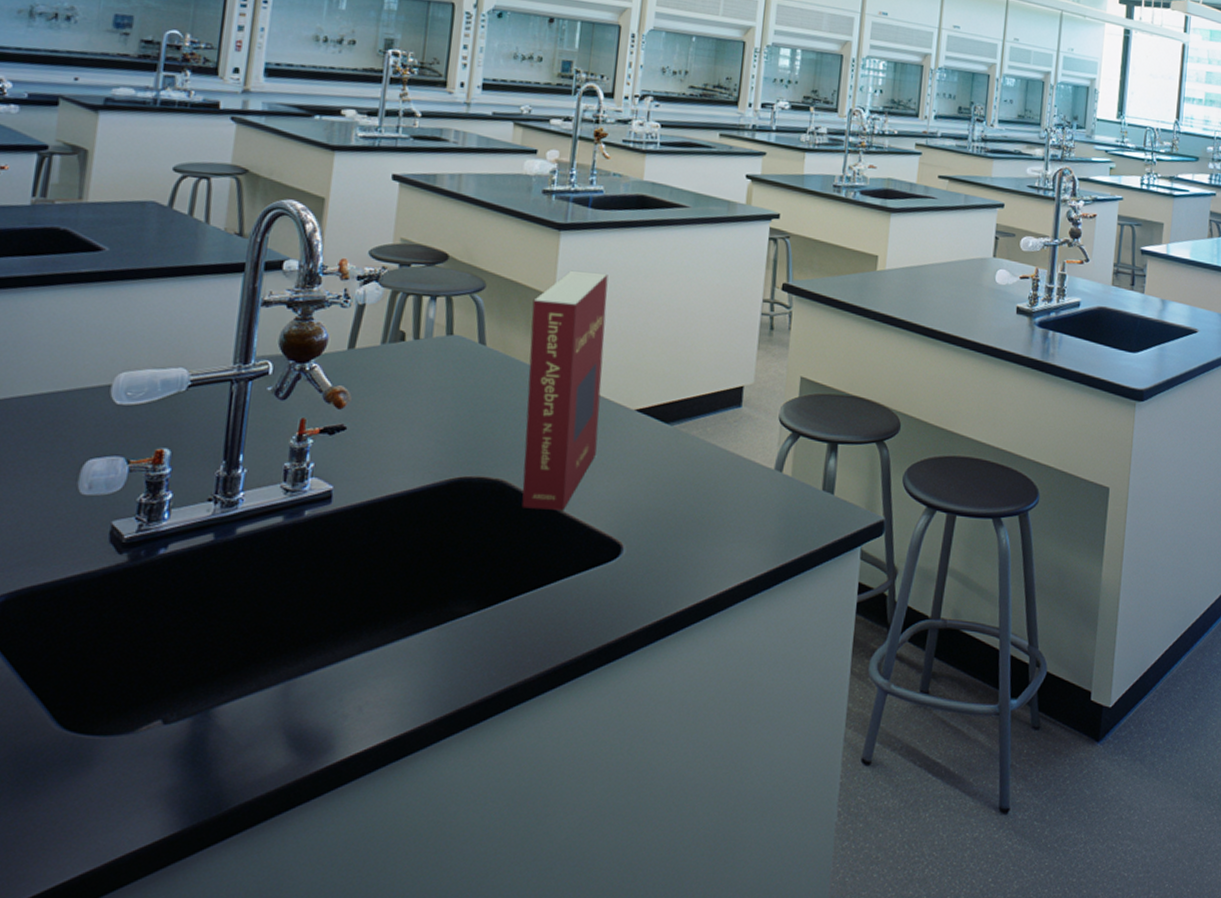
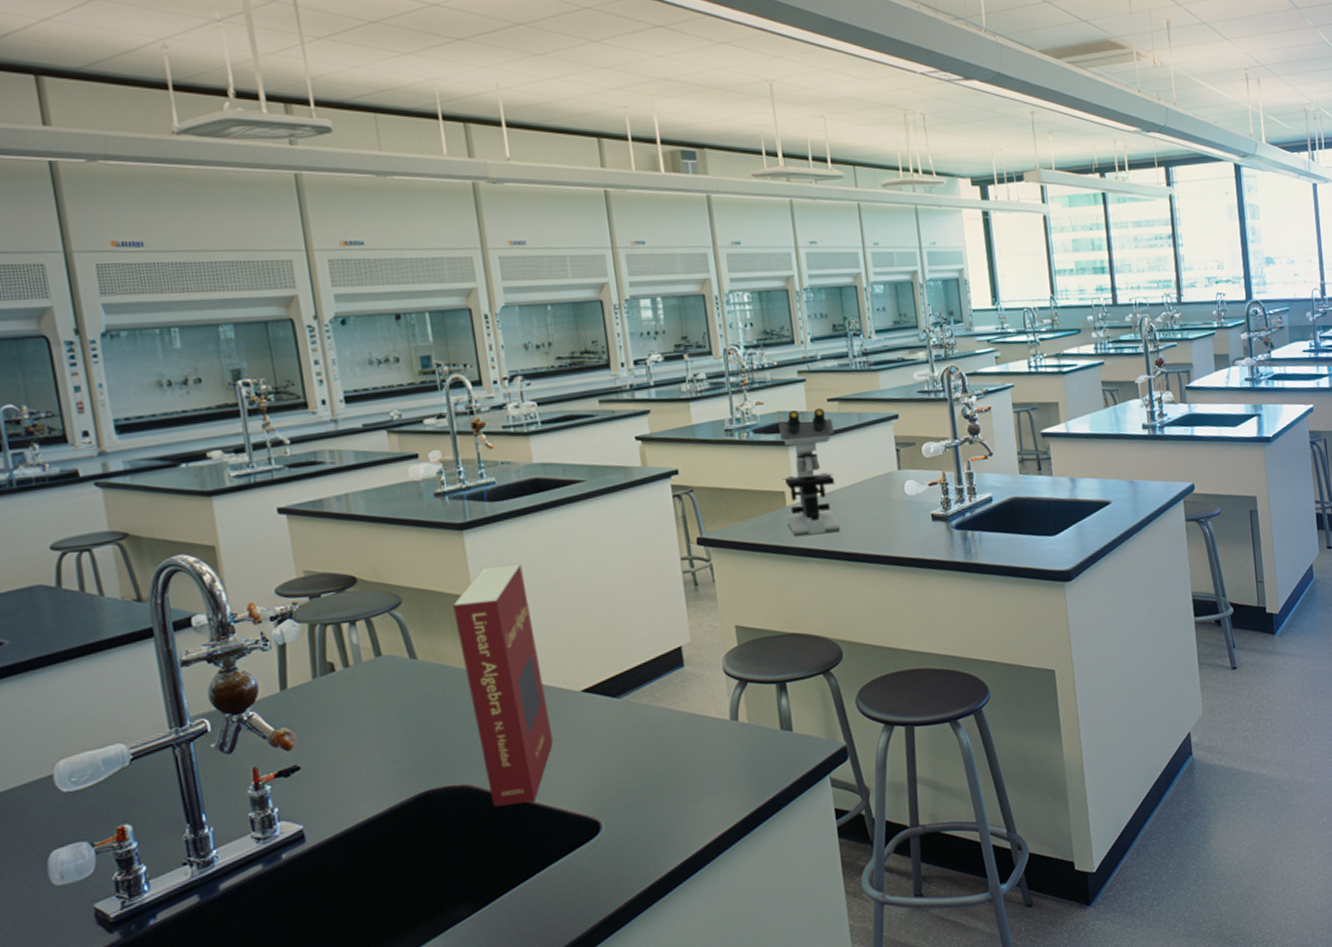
microscope: none [874,180,940,305] -> present [778,407,841,536]

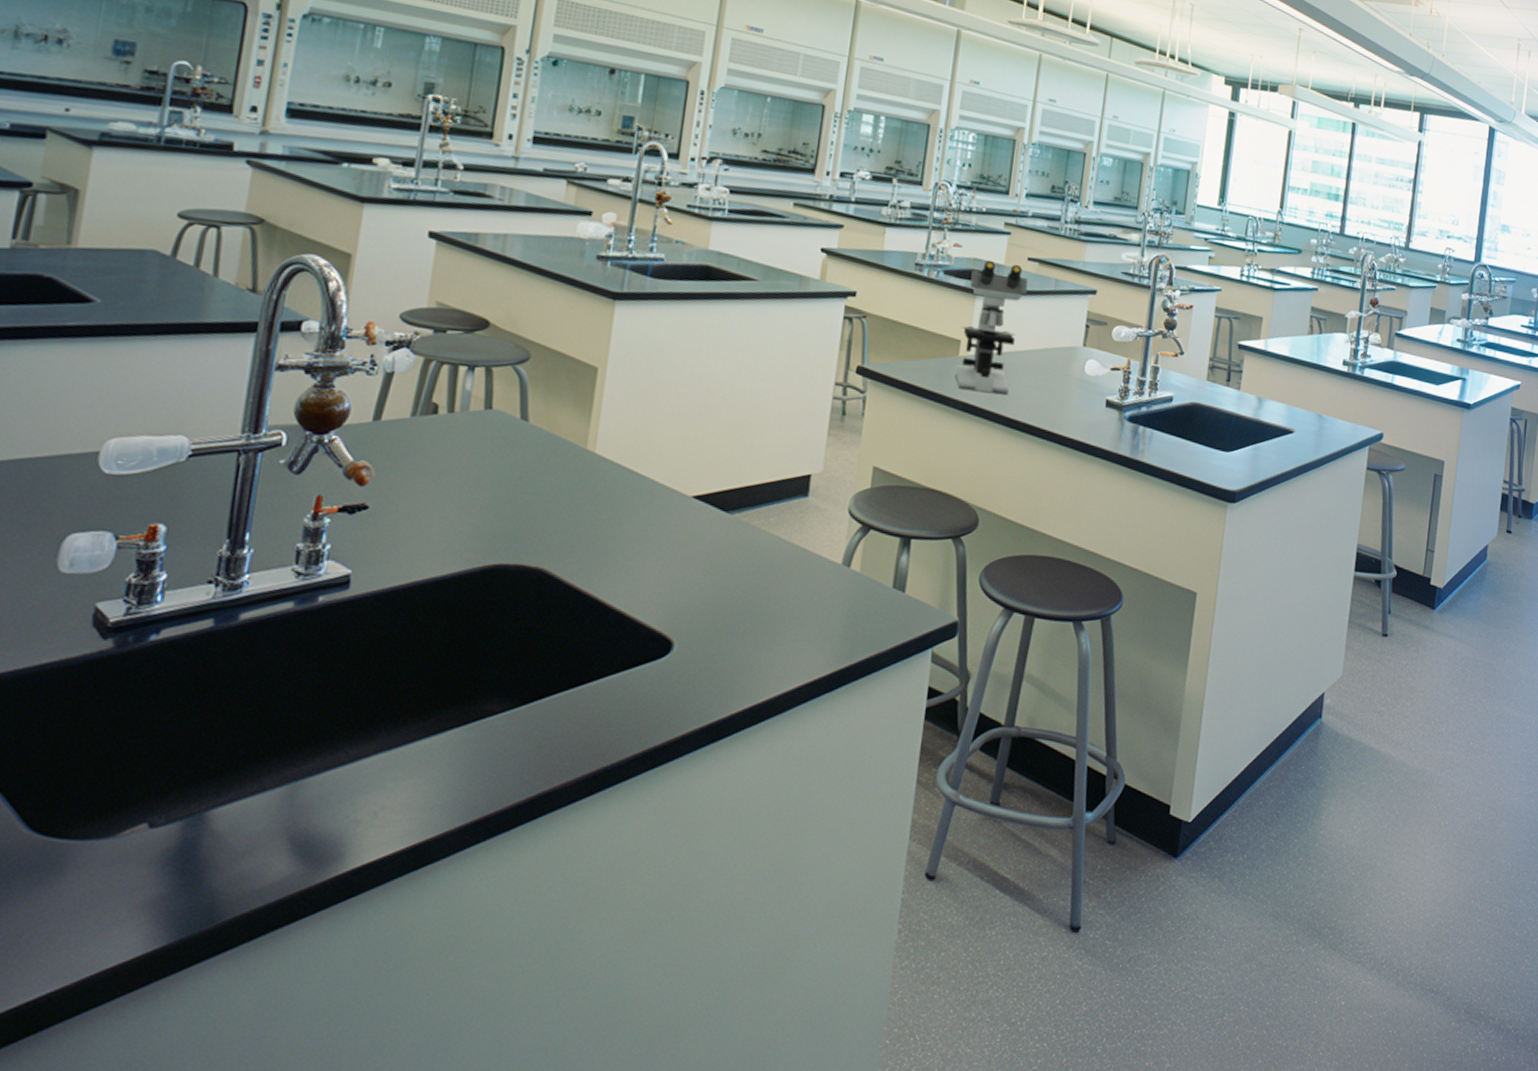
book: present [452,564,553,807] -> none [563,343,667,603]

